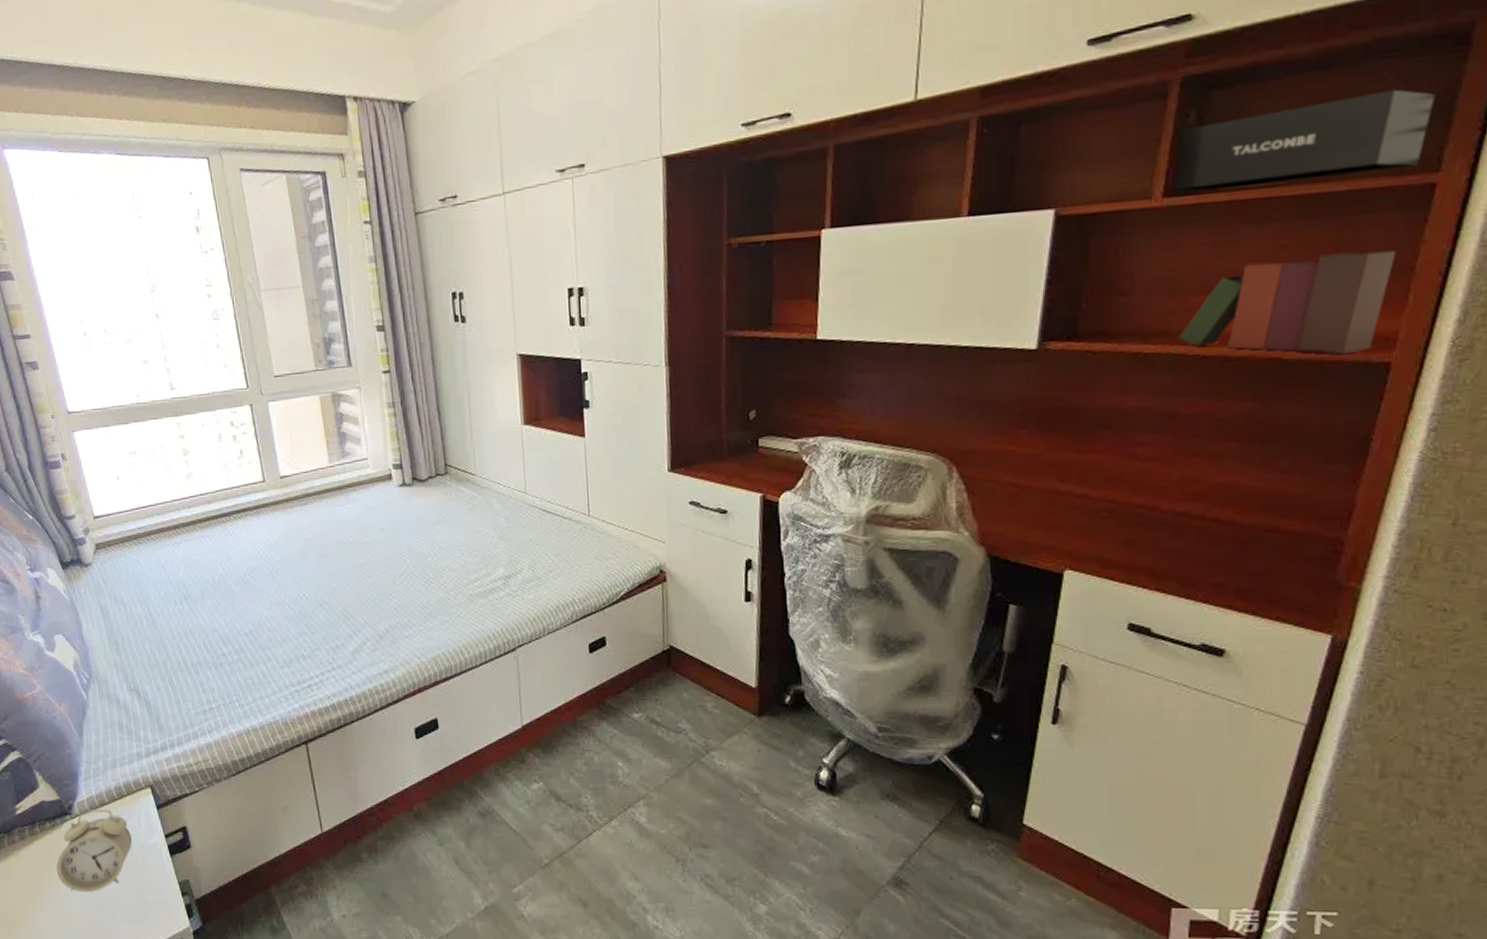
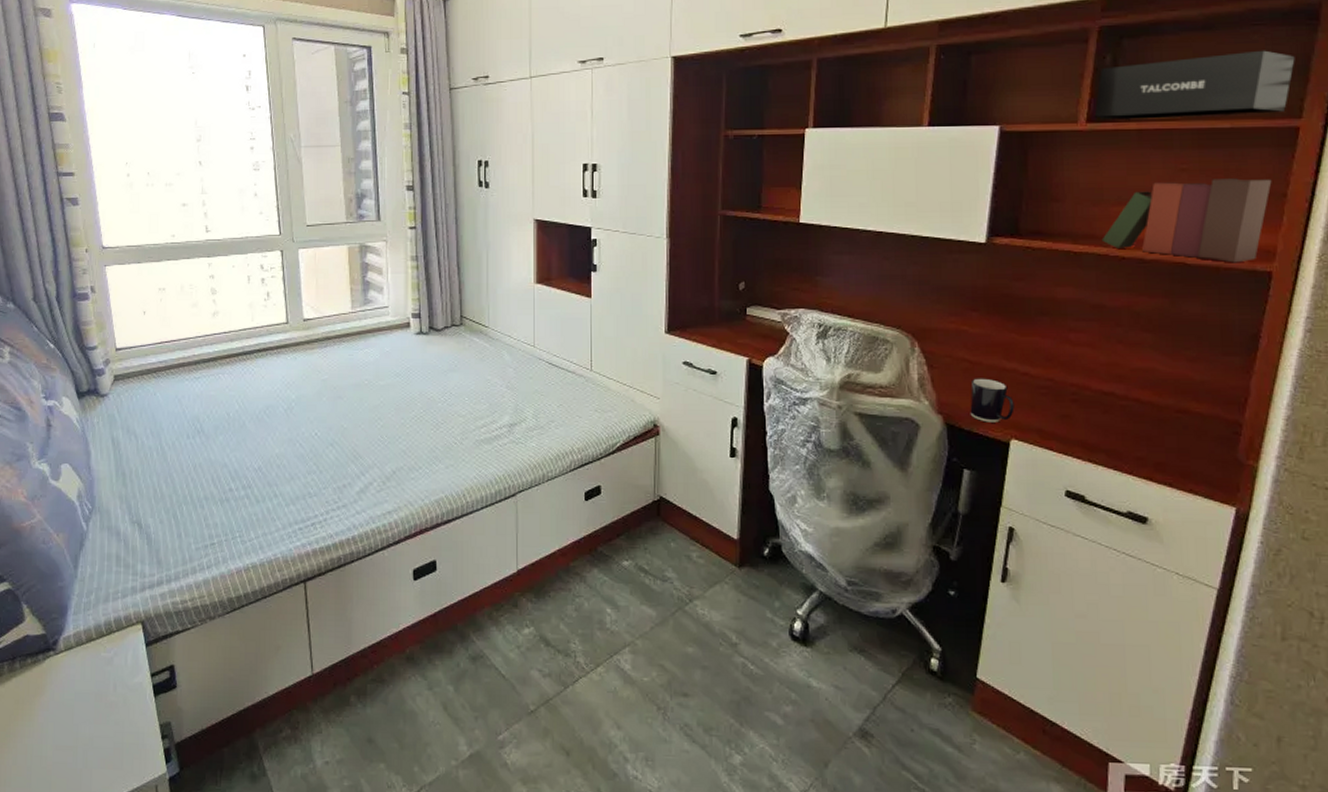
alarm clock: present [56,809,132,892] -> none [31,645,116,734]
mug: none [1017,503,1069,553] -> present [970,378,1015,423]

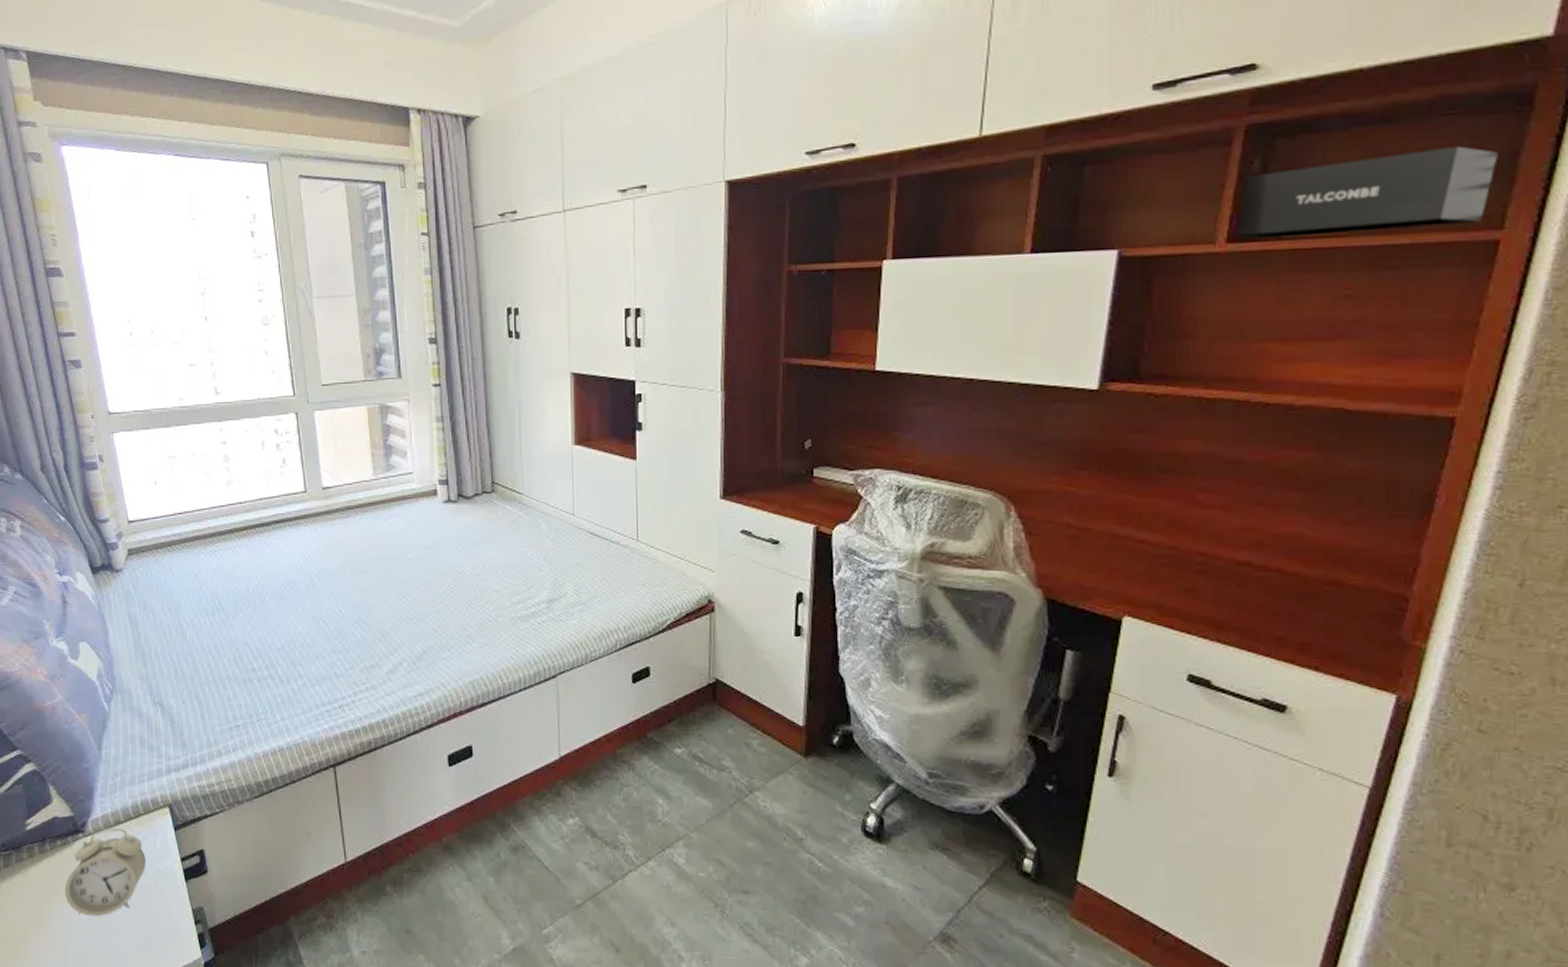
alarm clock: none [31,645,116,734] -> present [64,828,146,917]
mug: present [970,378,1015,423] -> none [1075,546,1129,597]
books: present [1101,178,1272,263] -> none [1241,305,1460,408]

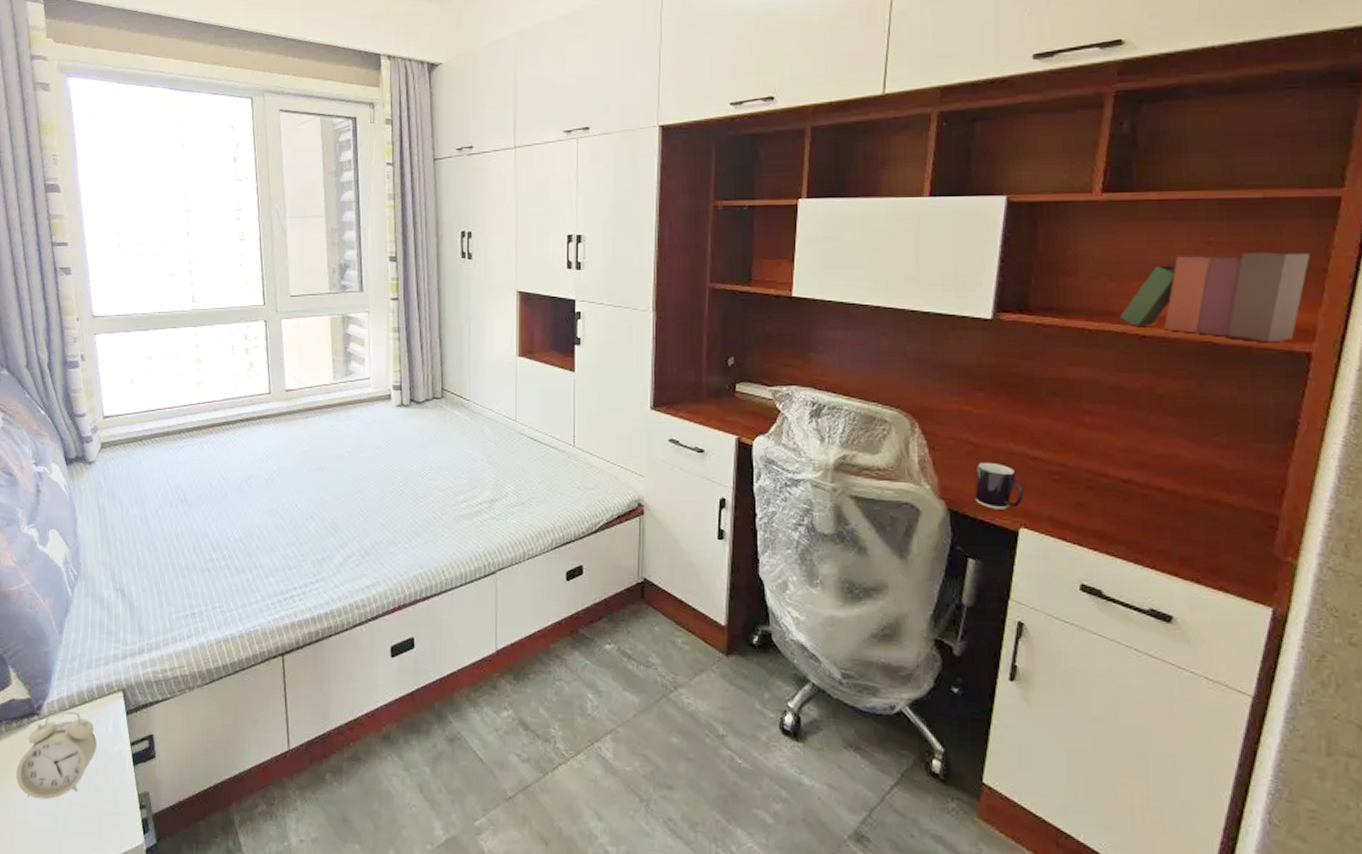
mug: none [1075,546,1129,597] -> present [975,461,1024,510]
box: present [1238,146,1498,238] -> none [1111,114,1336,189]
books: none [1241,305,1460,408] -> present [1119,252,1310,343]

